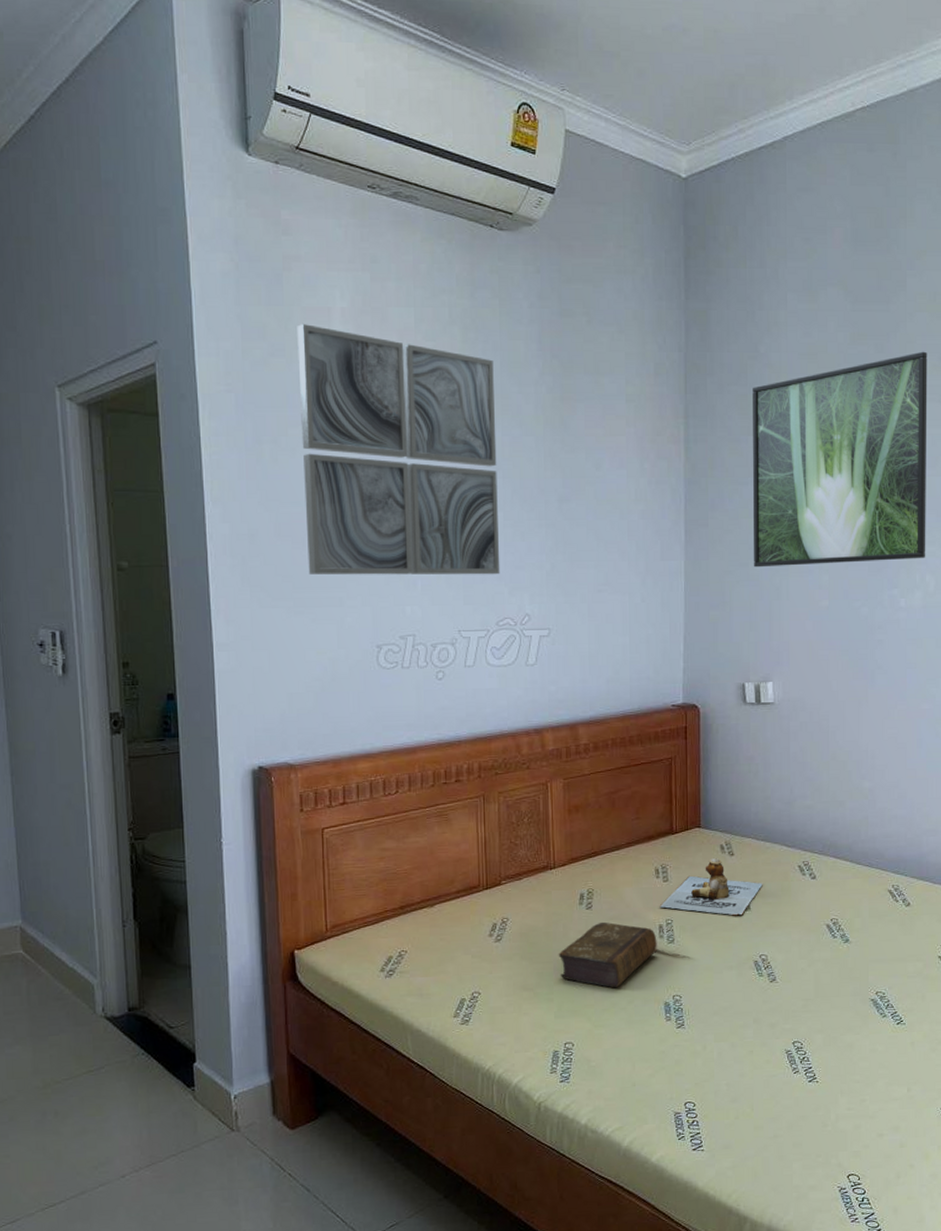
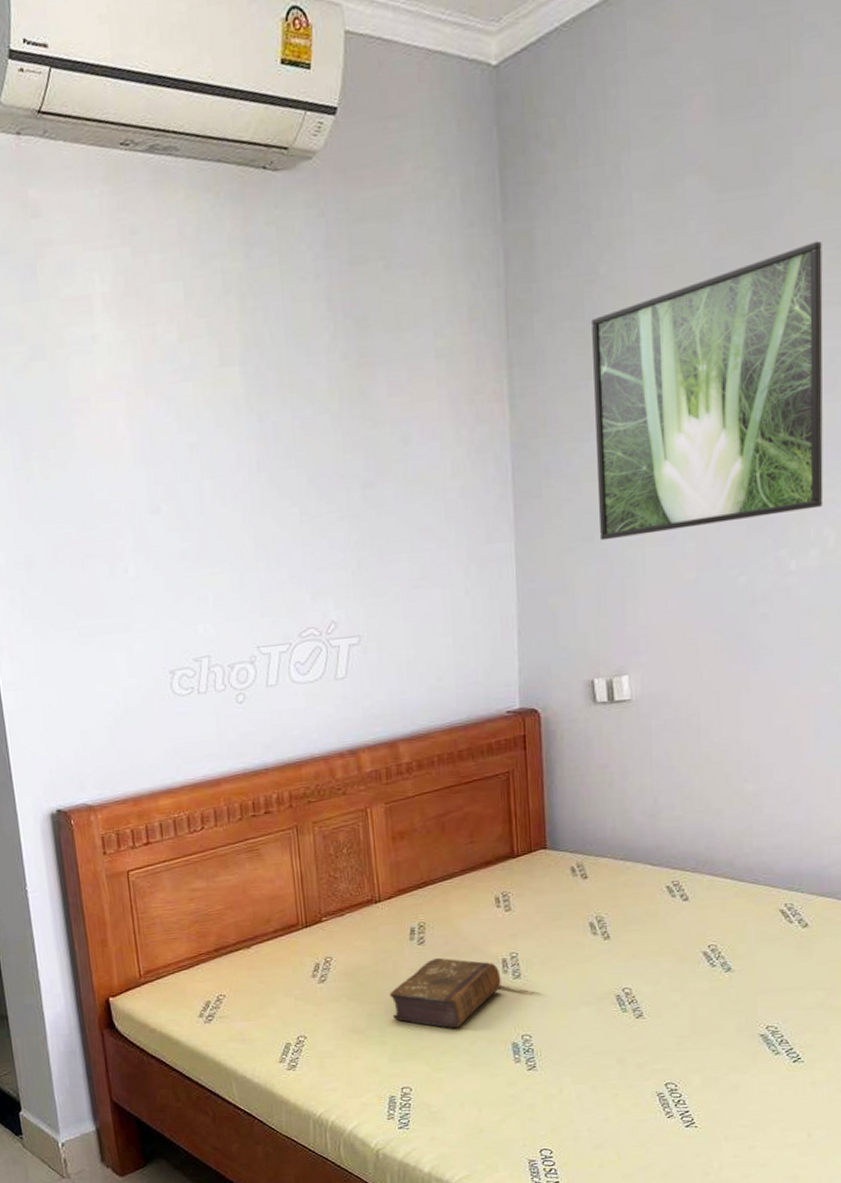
wall art: present [297,324,500,575] -> none [56,317,300,600]
teddy bear: present [659,857,763,916] -> none [501,881,624,946]

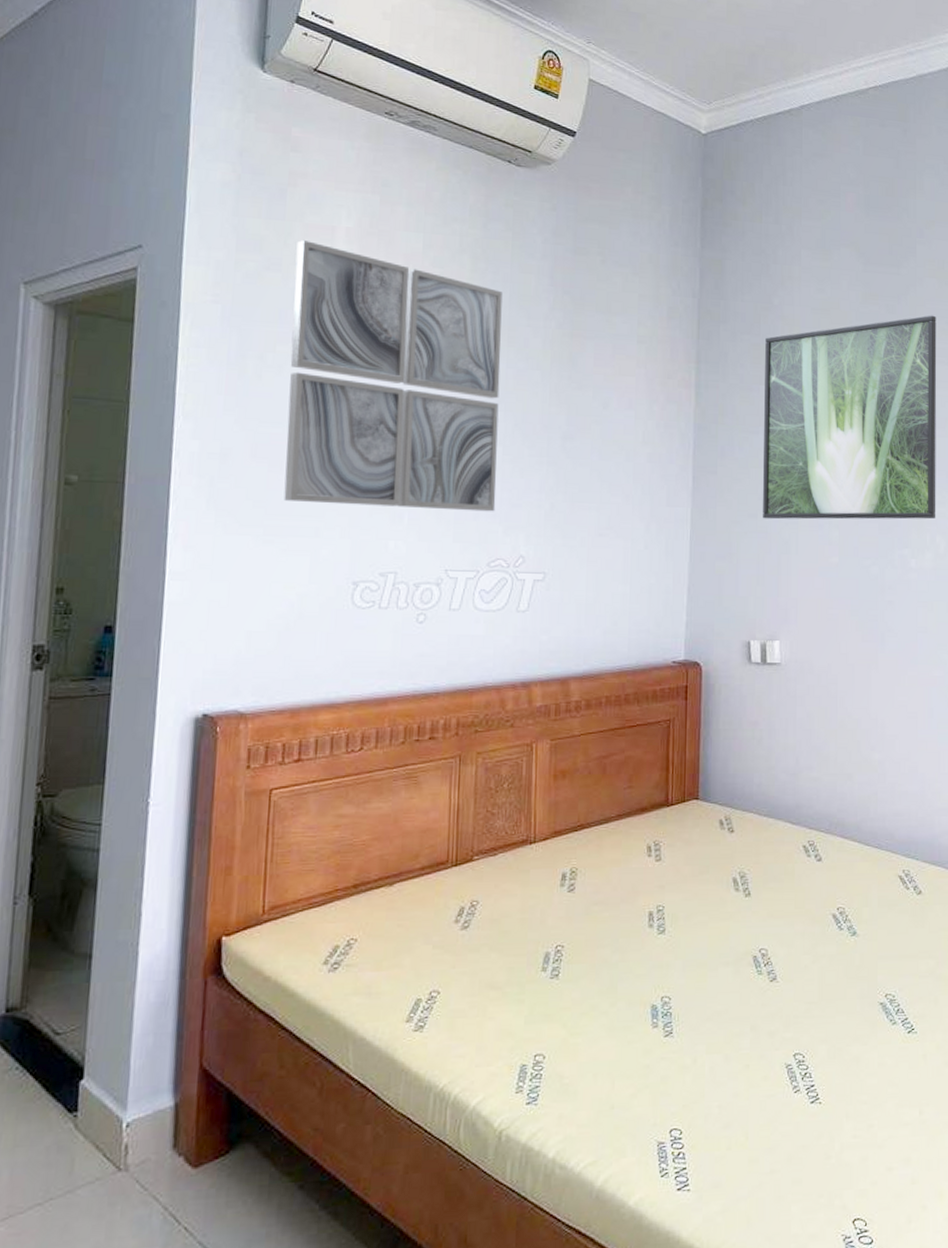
wall art: none [56,317,300,600] -> present [284,240,503,512]
book: present [389,958,501,1029] -> none [533,908,646,988]

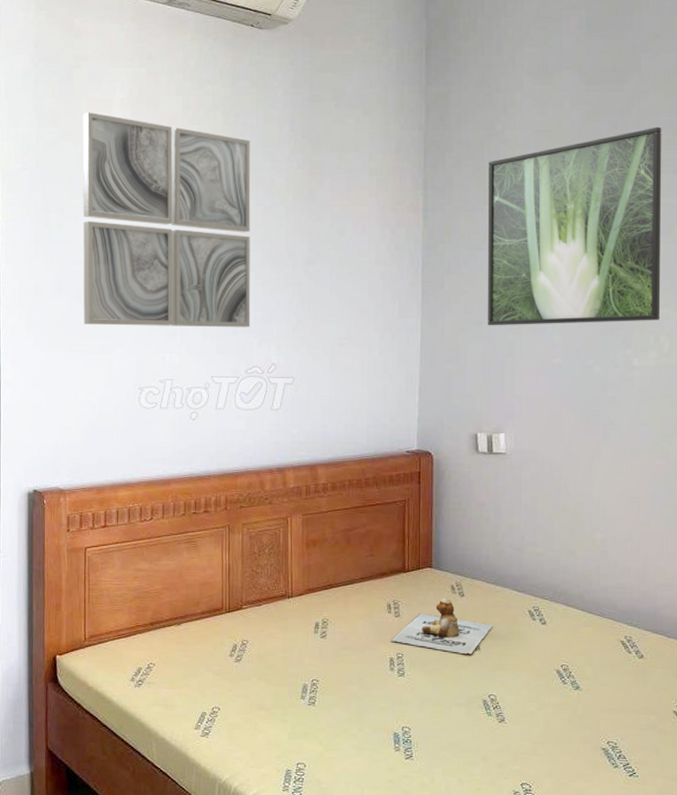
teddy bear: none [650,834,764,903] -> present [390,597,493,655]

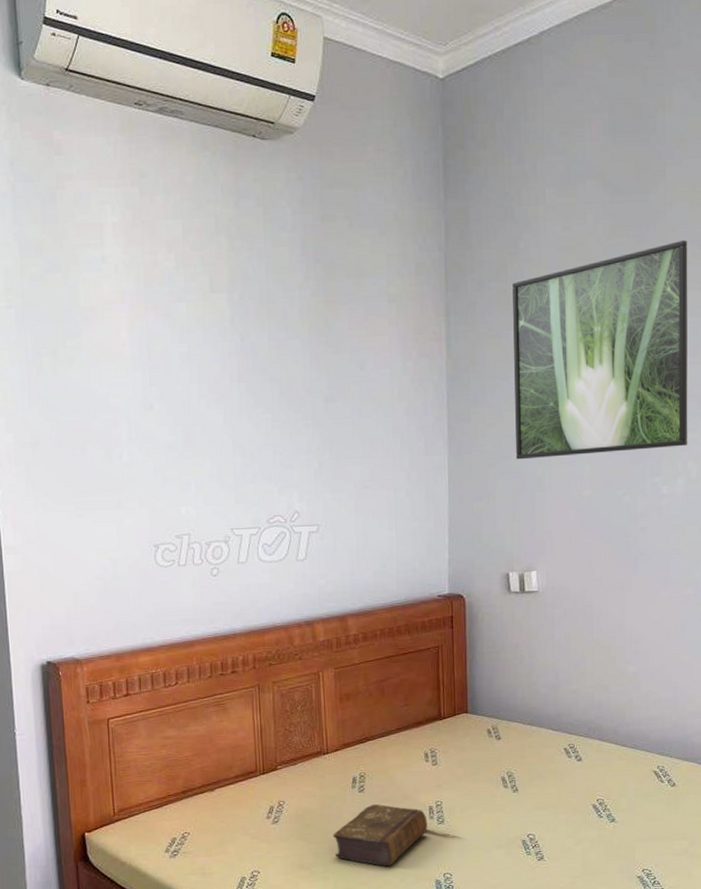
wall art: present [82,112,251,328] -> none [71,240,270,479]
book: none [293,651,388,715] -> present [333,804,428,867]
teddy bear: present [390,597,493,655] -> none [429,741,530,797]

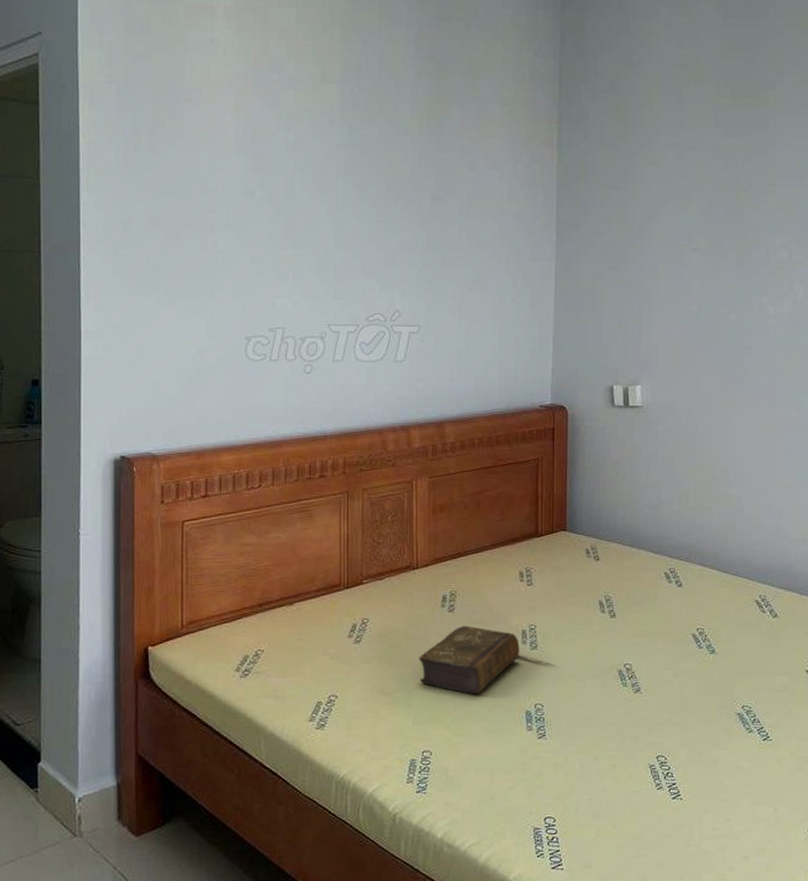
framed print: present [512,240,688,460] -> none [624,65,797,271]

